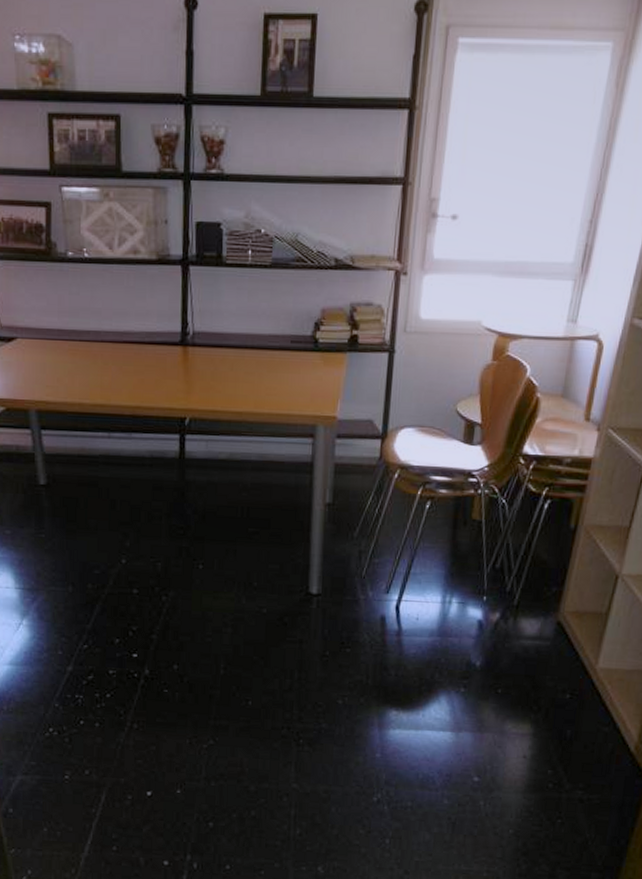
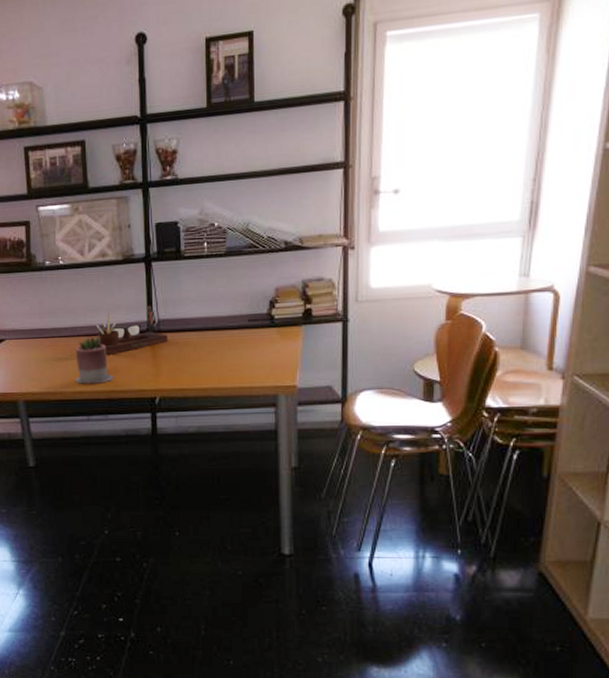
succulent planter: none [96,343,140,397] -> present [75,336,113,384]
desk organizer: none [123,316,203,367] -> present [96,306,168,355]

